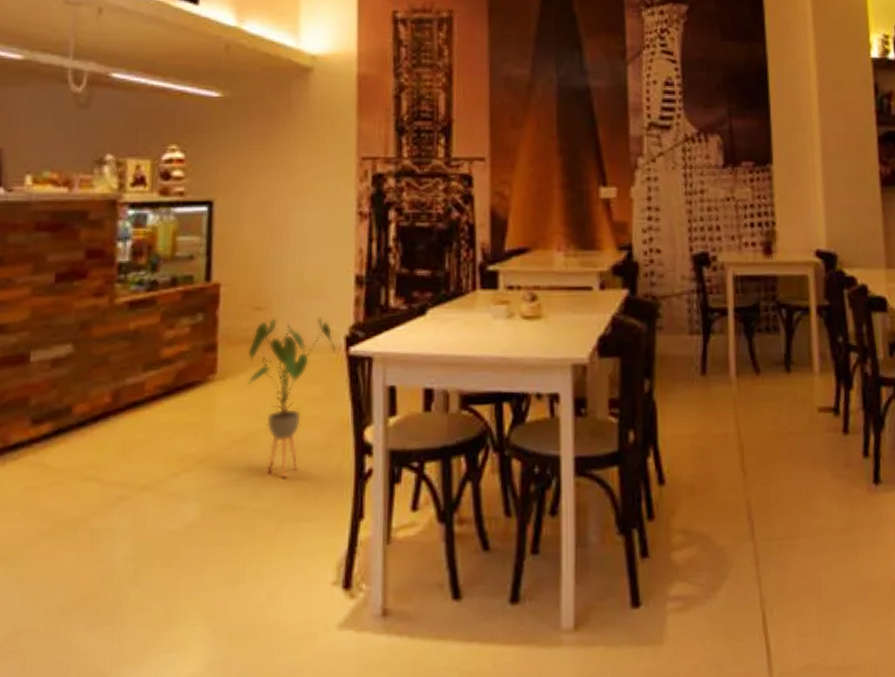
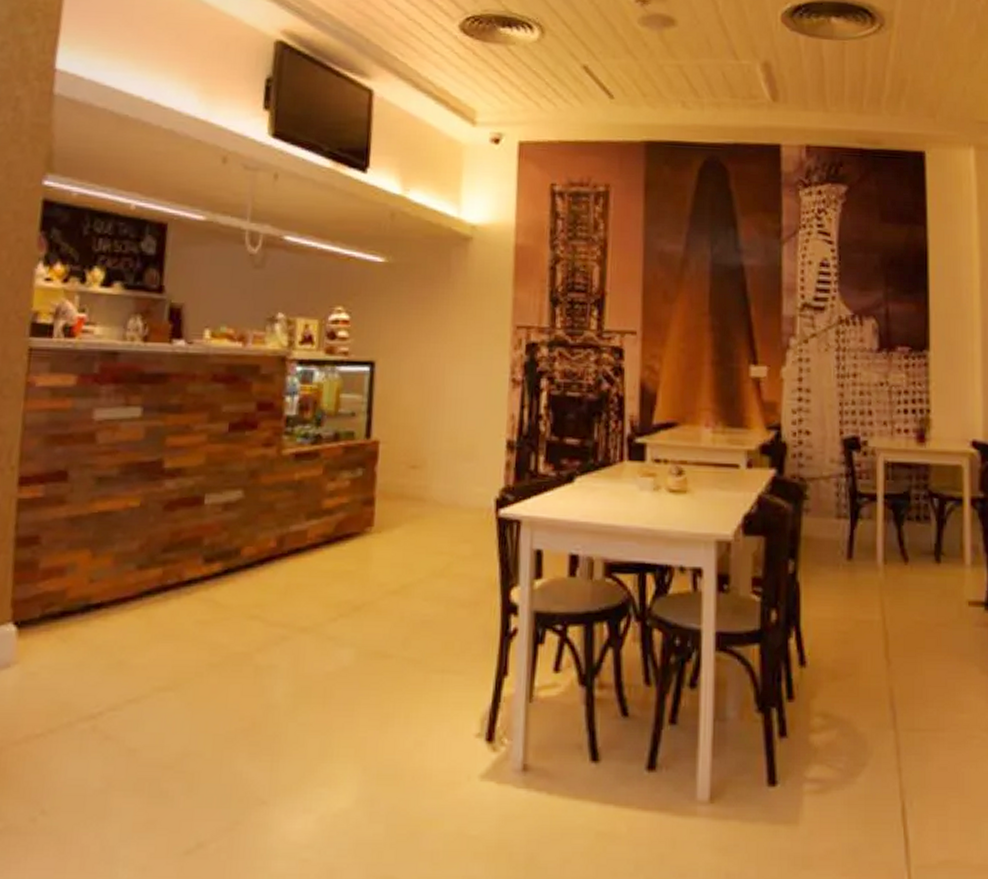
house plant: present [246,317,338,478] -> none [401,476,488,630]

